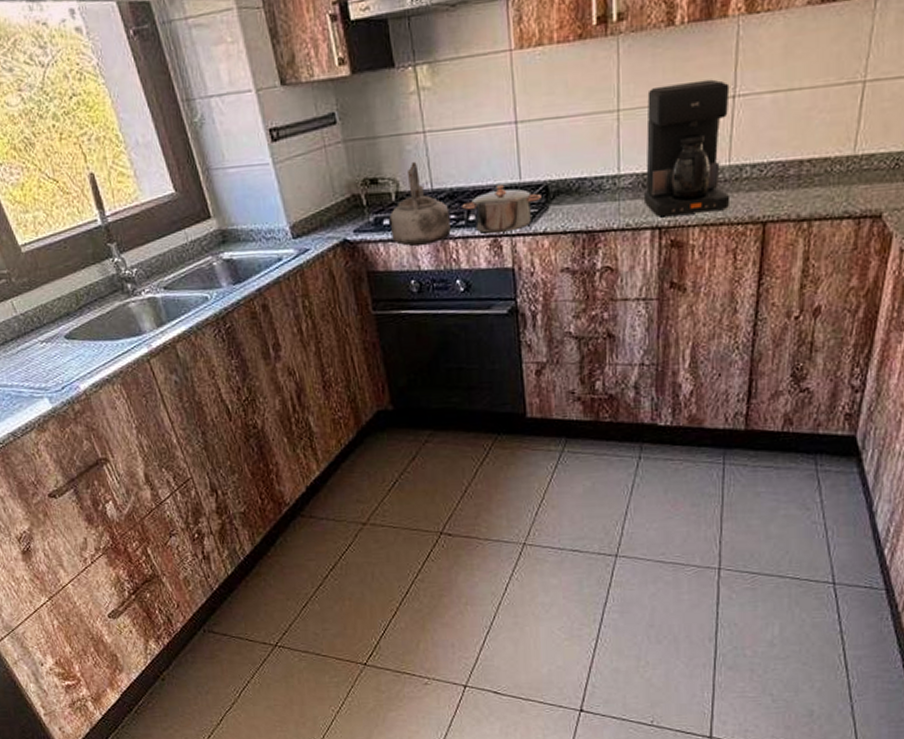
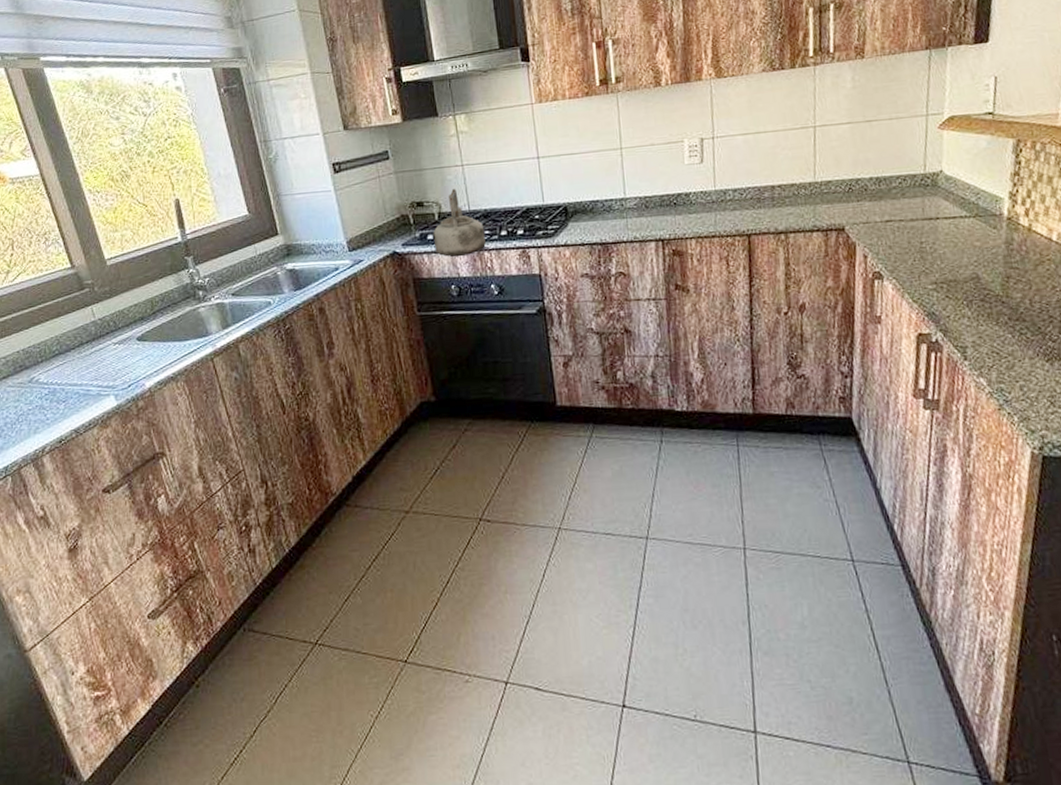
cooking pot: present [462,184,541,234] -> none [495,206,562,246]
coffee maker: present [643,79,731,218] -> none [644,125,719,232]

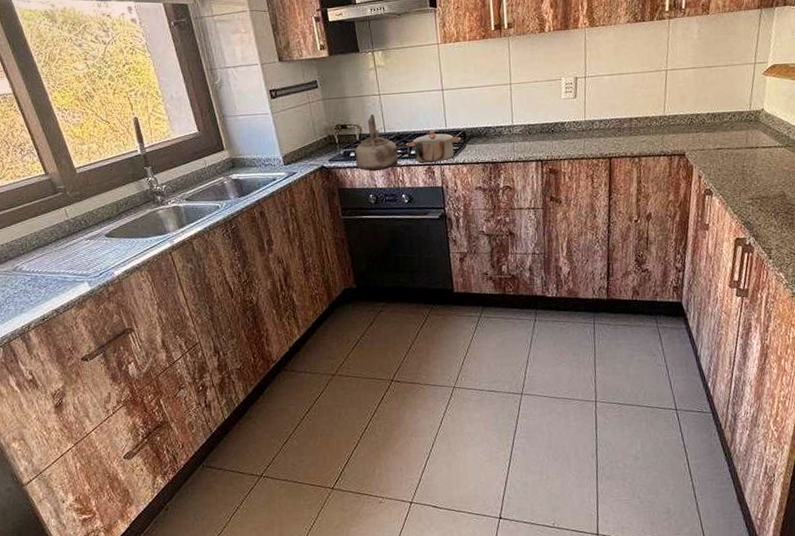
cooking pot: none [495,206,562,246] -> present [406,130,461,164]

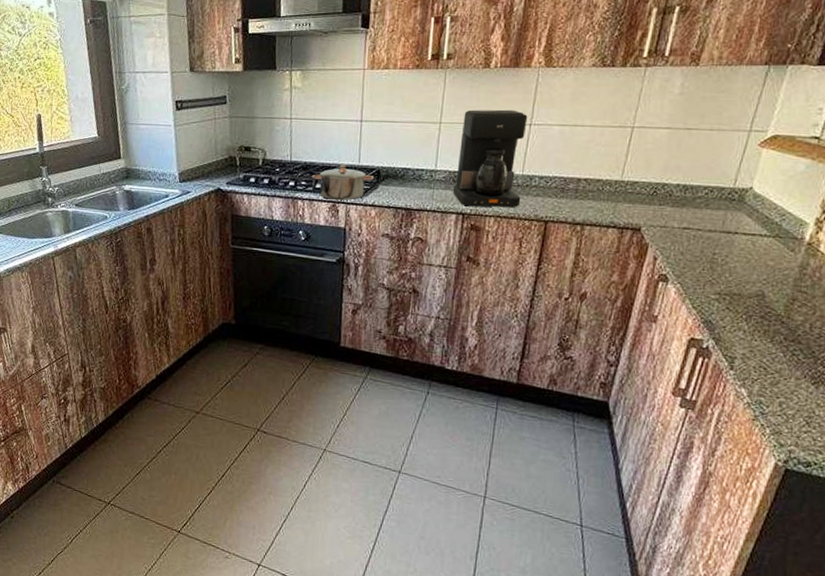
kettle: present [354,114,398,172] -> none [254,139,302,202]
coffee maker: none [529,66,587,154] -> present [452,109,528,208]

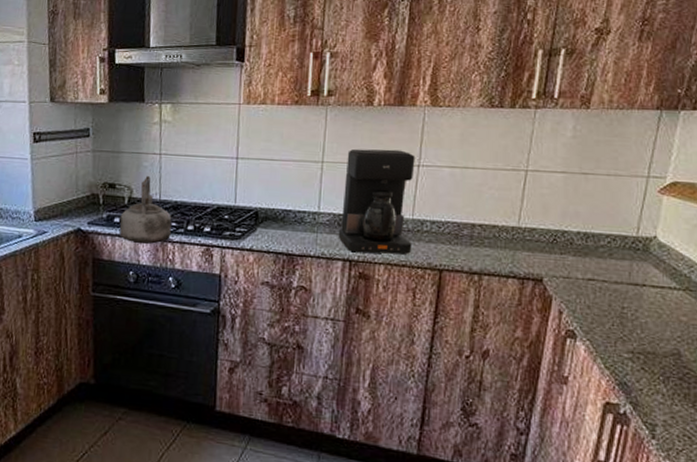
kettle: none [254,139,302,202] -> present [119,176,172,245]
cooking pot: present [312,164,374,201] -> none [183,204,252,245]

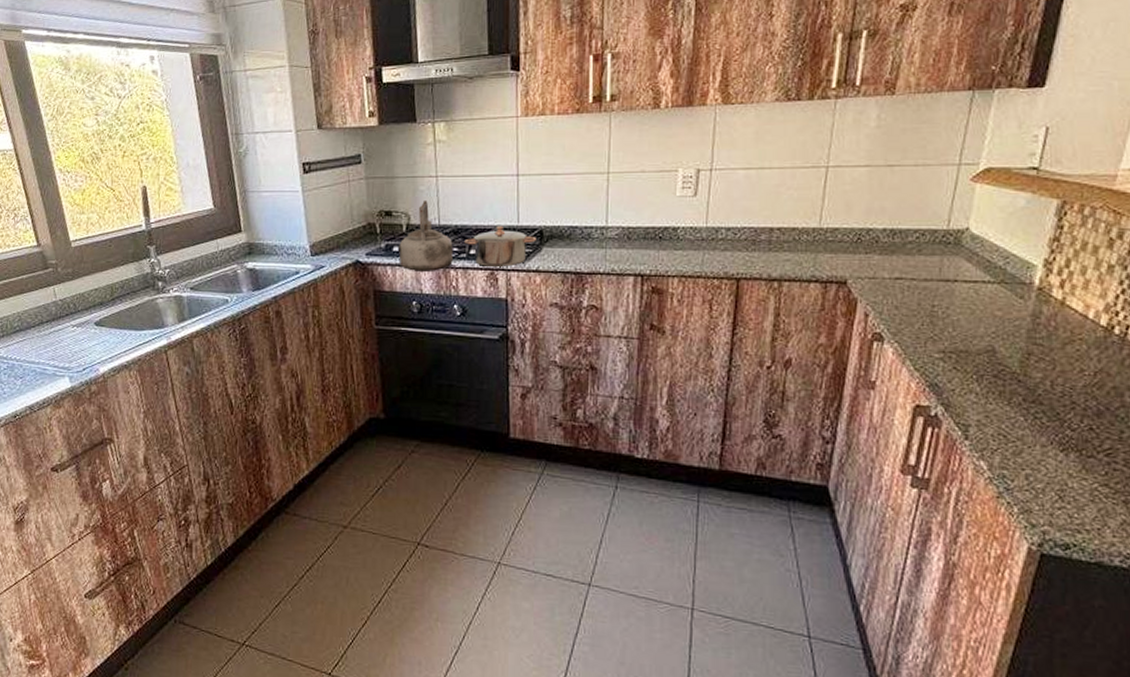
cooking pot: none [183,204,252,245] -> present [464,226,536,268]
coffee maker: present [338,149,415,254] -> none [628,154,707,267]

